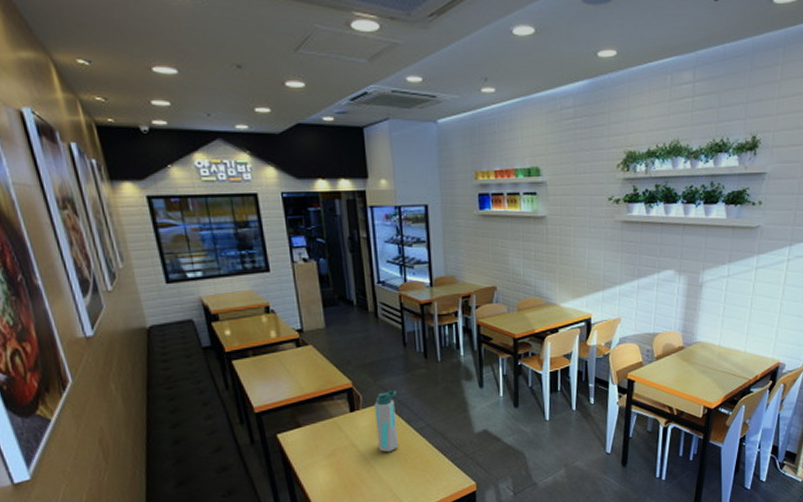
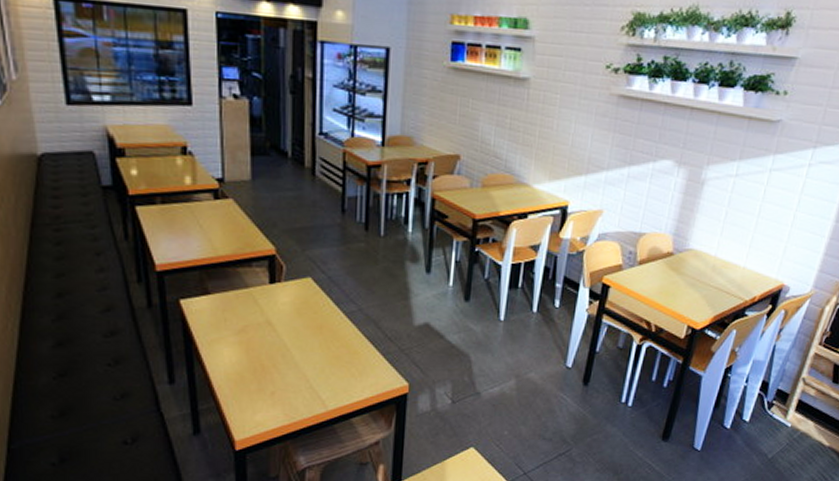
water bottle: present [374,390,398,453] -> none [298,263,328,337]

